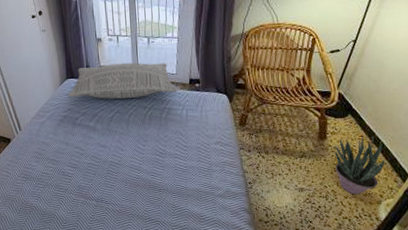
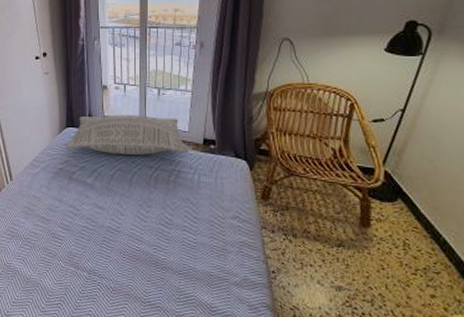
potted plant: present [334,136,385,195] -> none [381,226,449,304]

